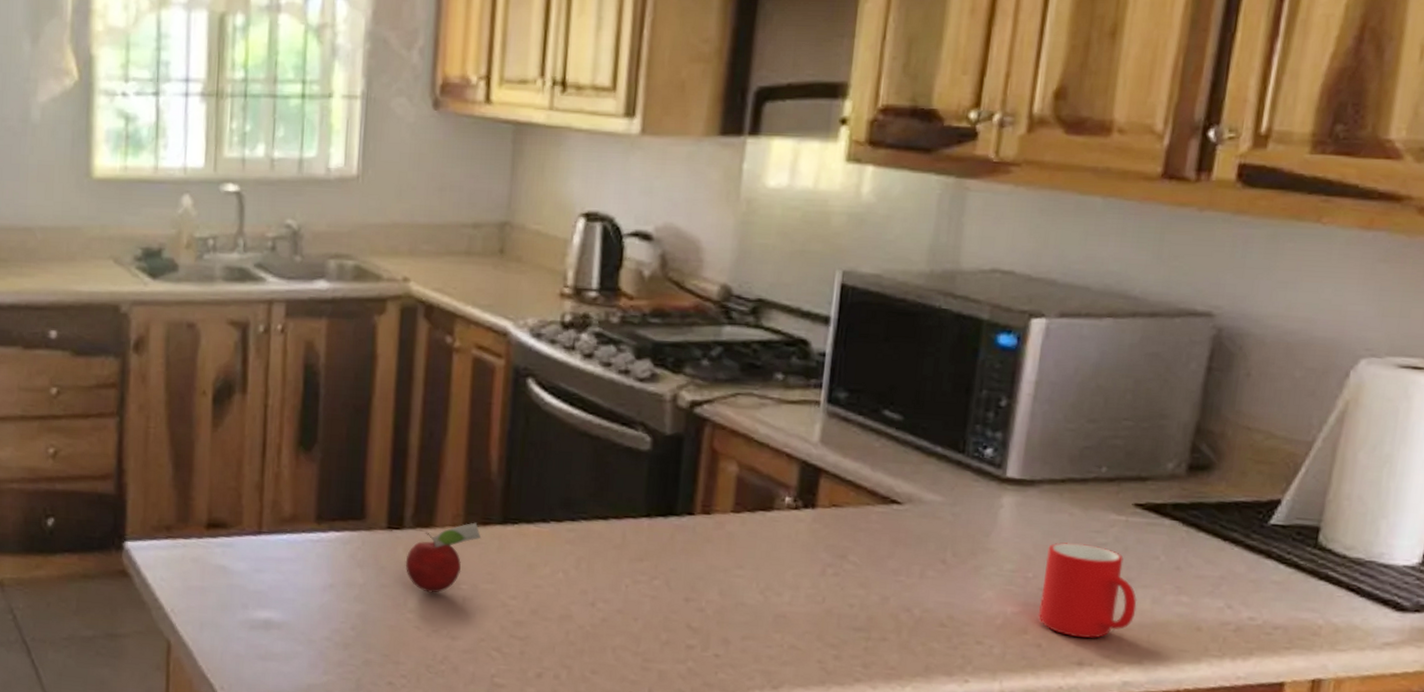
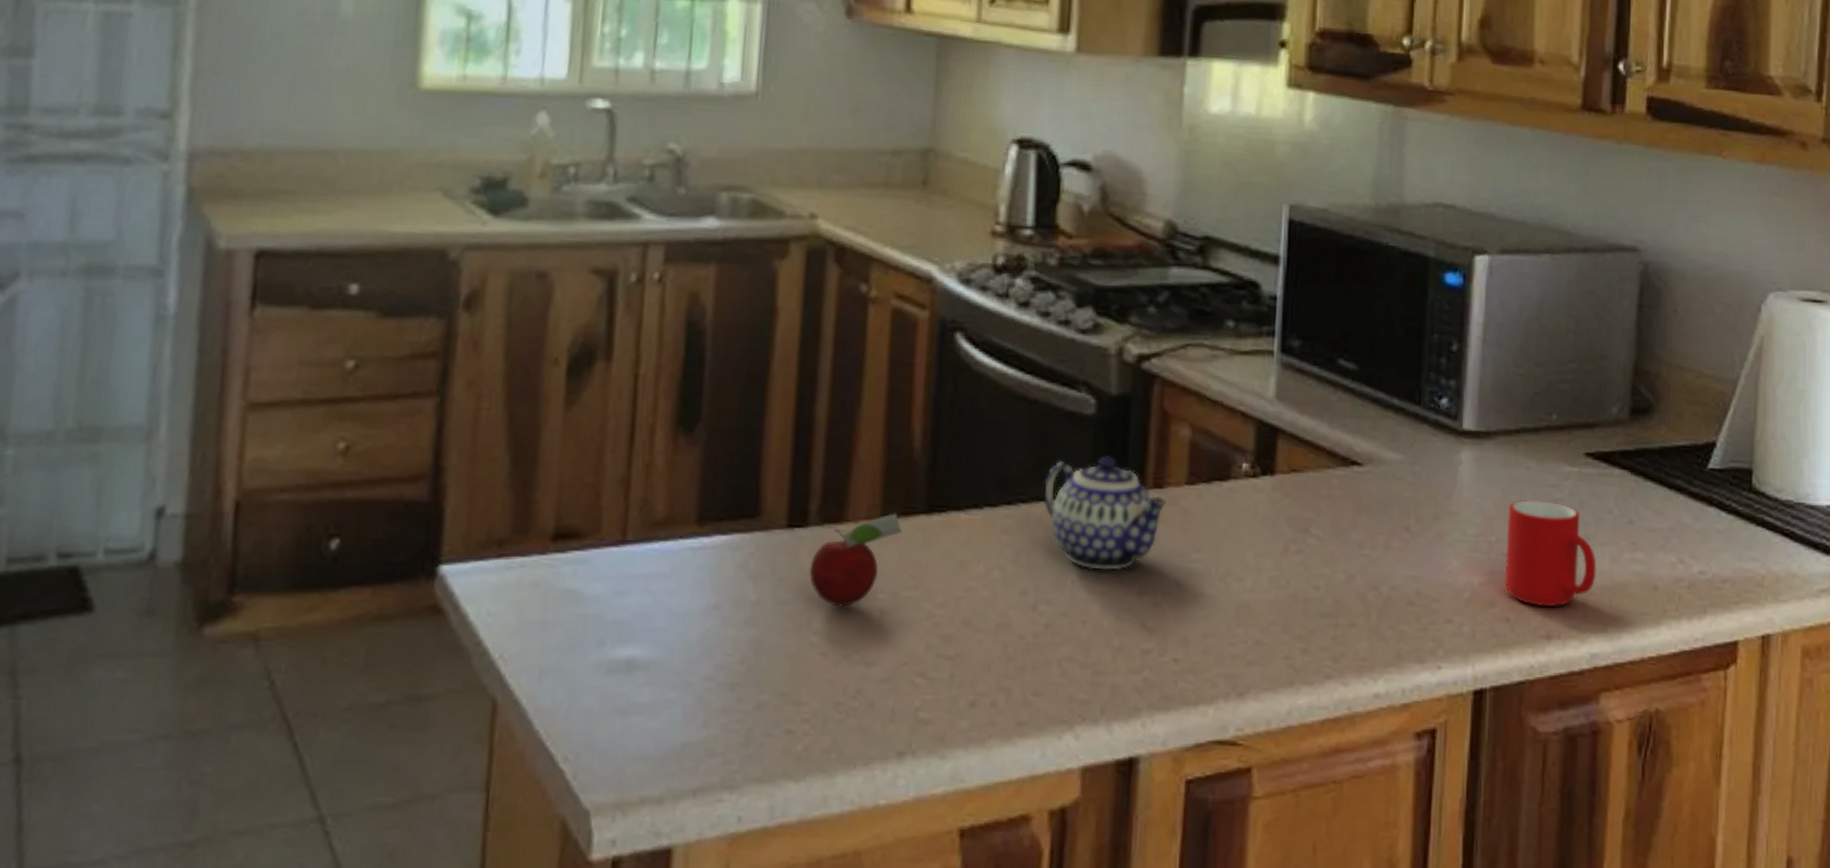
teapot: none [602,485,715,580] -> present [1043,456,1168,570]

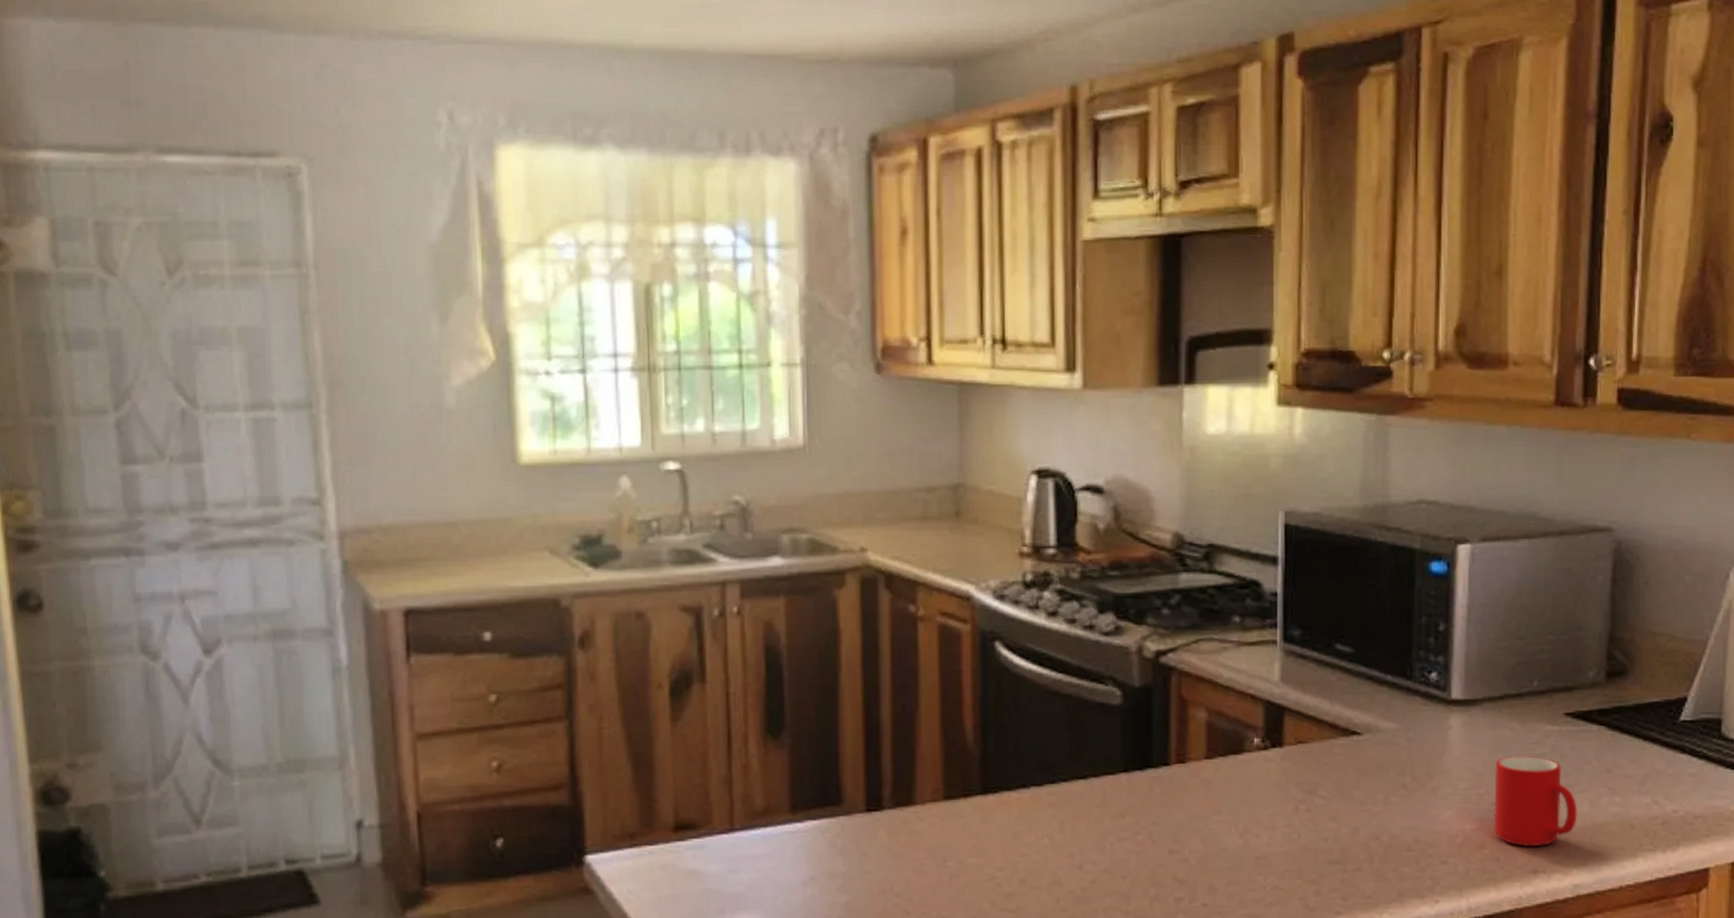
fruit: present [809,513,903,607] -> none [888,795,963,874]
teapot: present [1043,456,1168,570] -> none [1081,738,1190,834]

